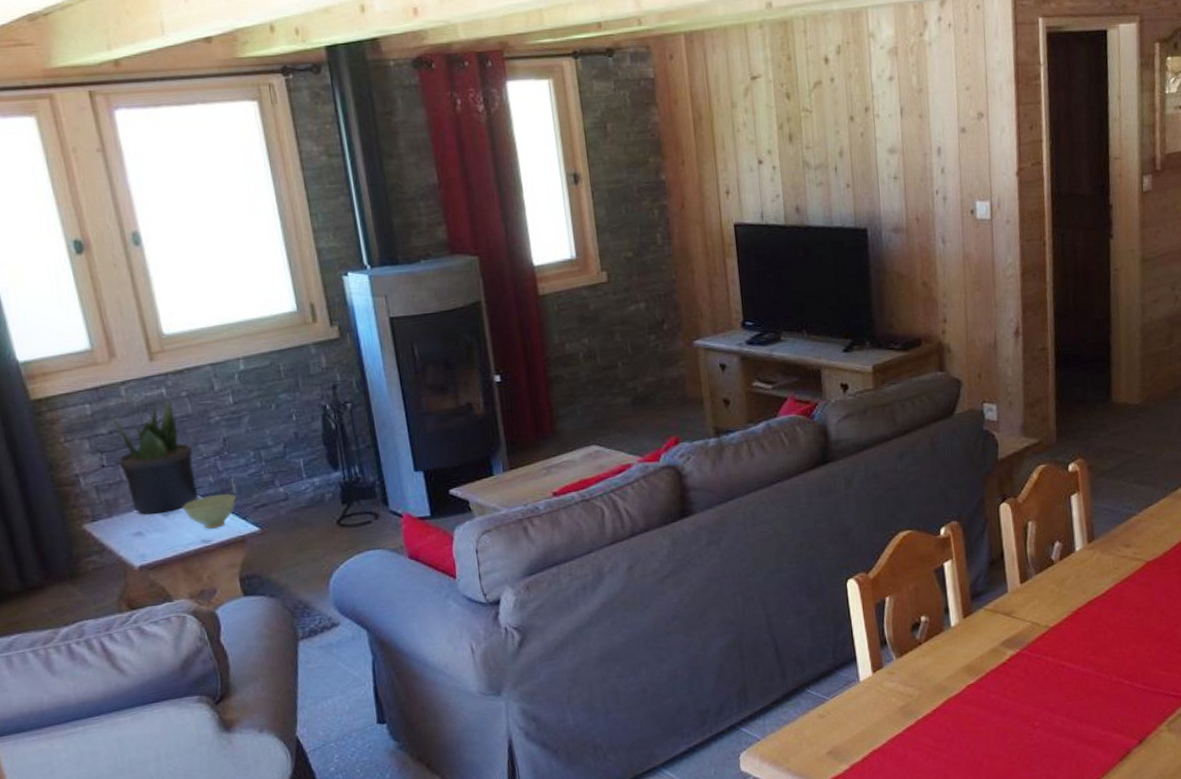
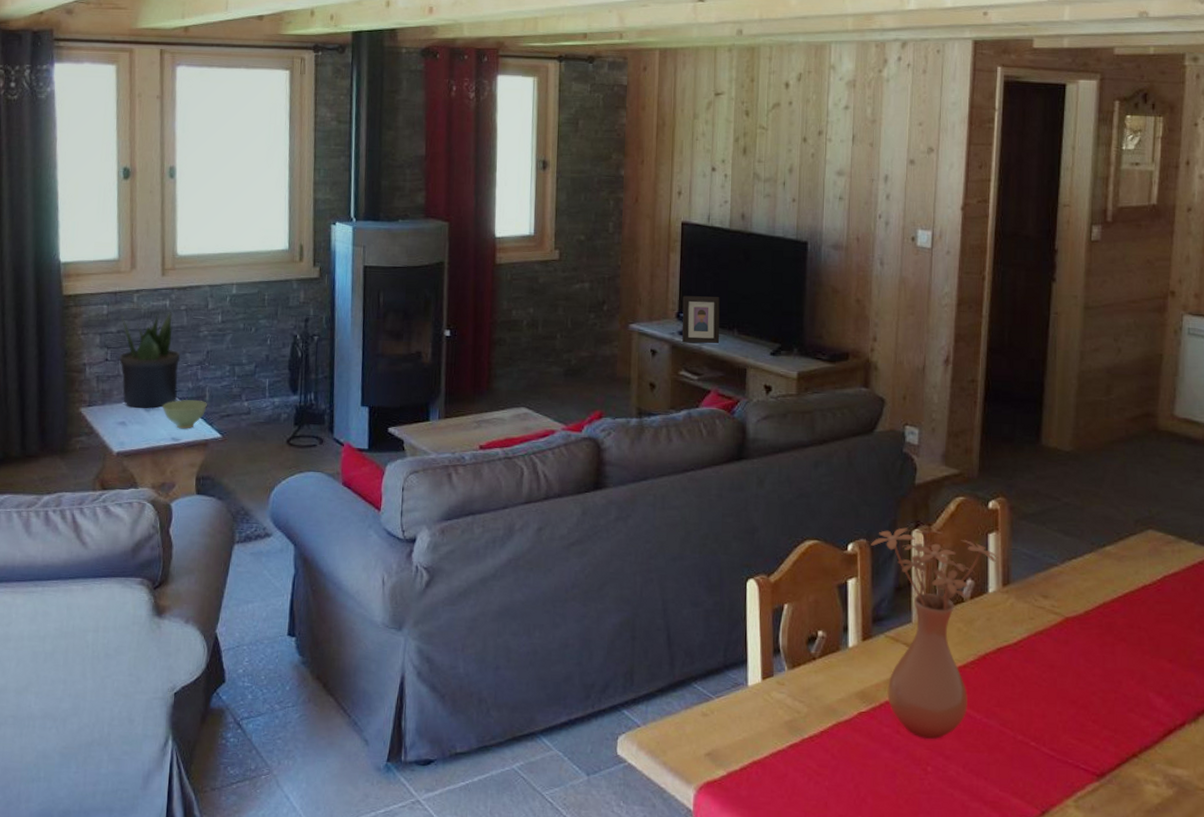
picture frame: none [745,299,790,353] -> present [682,295,720,344]
vase: none [962,500,1084,697] -> present [871,527,1001,739]

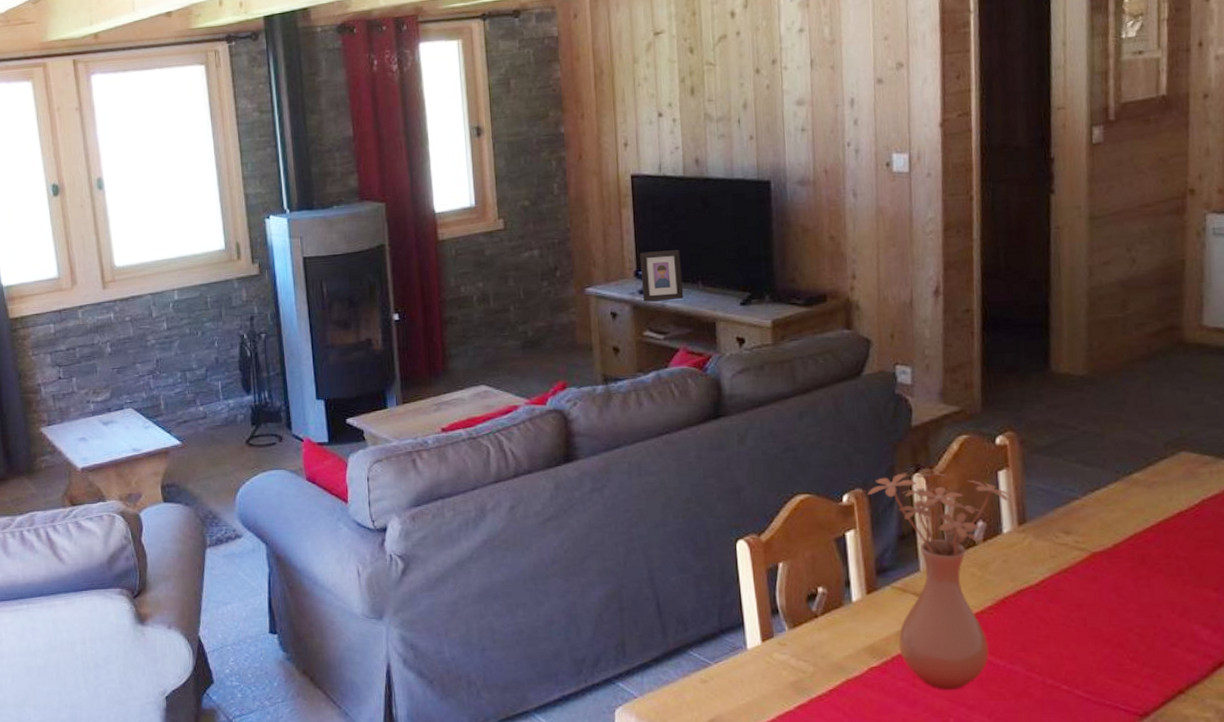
planter: present [119,311,181,409] -> none [66,324,133,423]
bowl: present [162,400,207,429] -> none [119,409,163,439]

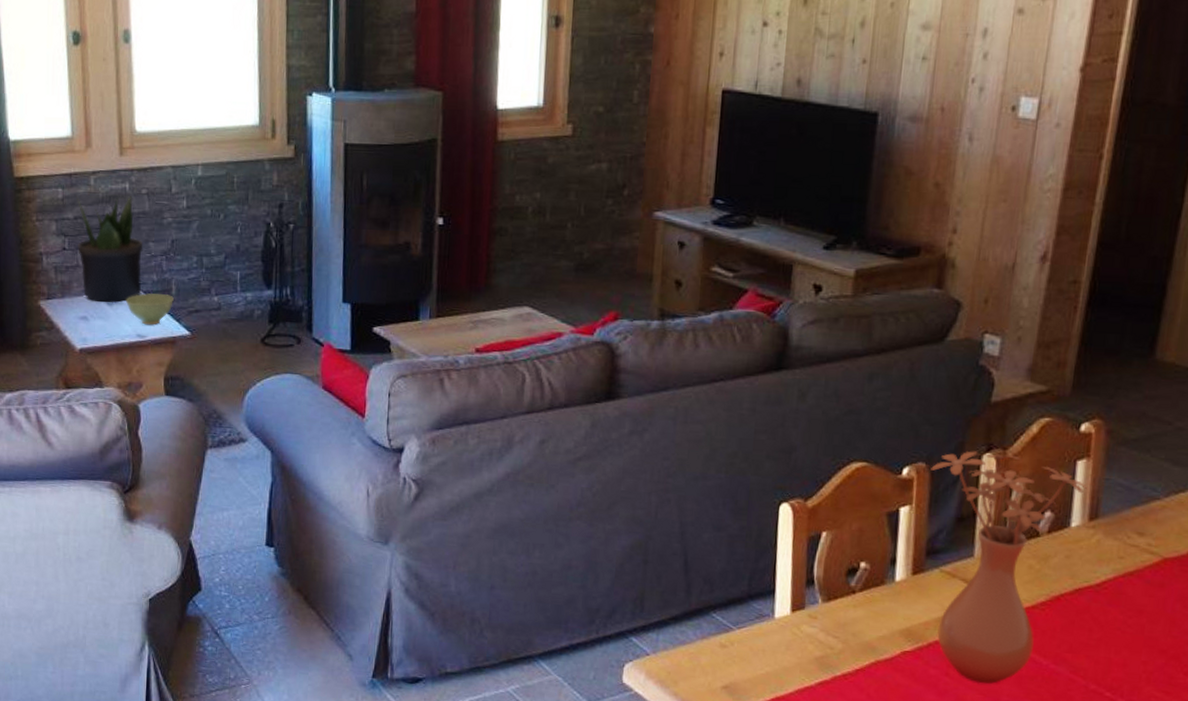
planter: none [66,324,133,423] -> present [76,195,143,303]
bowl: none [119,409,163,439] -> present [125,293,174,325]
picture frame: present [639,250,684,302] -> none [716,178,765,235]

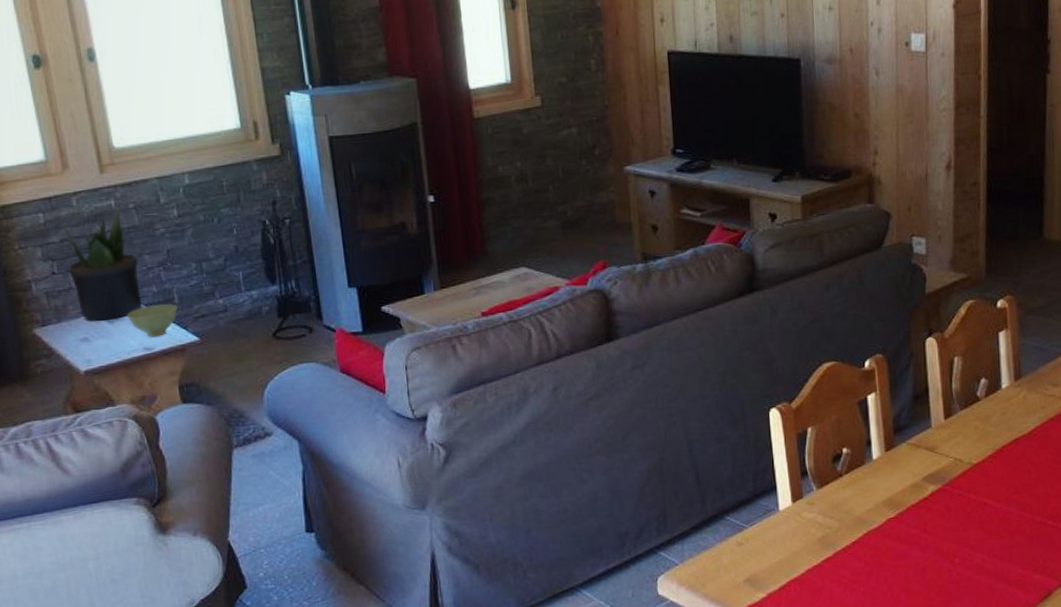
vase: present [931,451,1090,684] -> none [887,336,1011,533]

